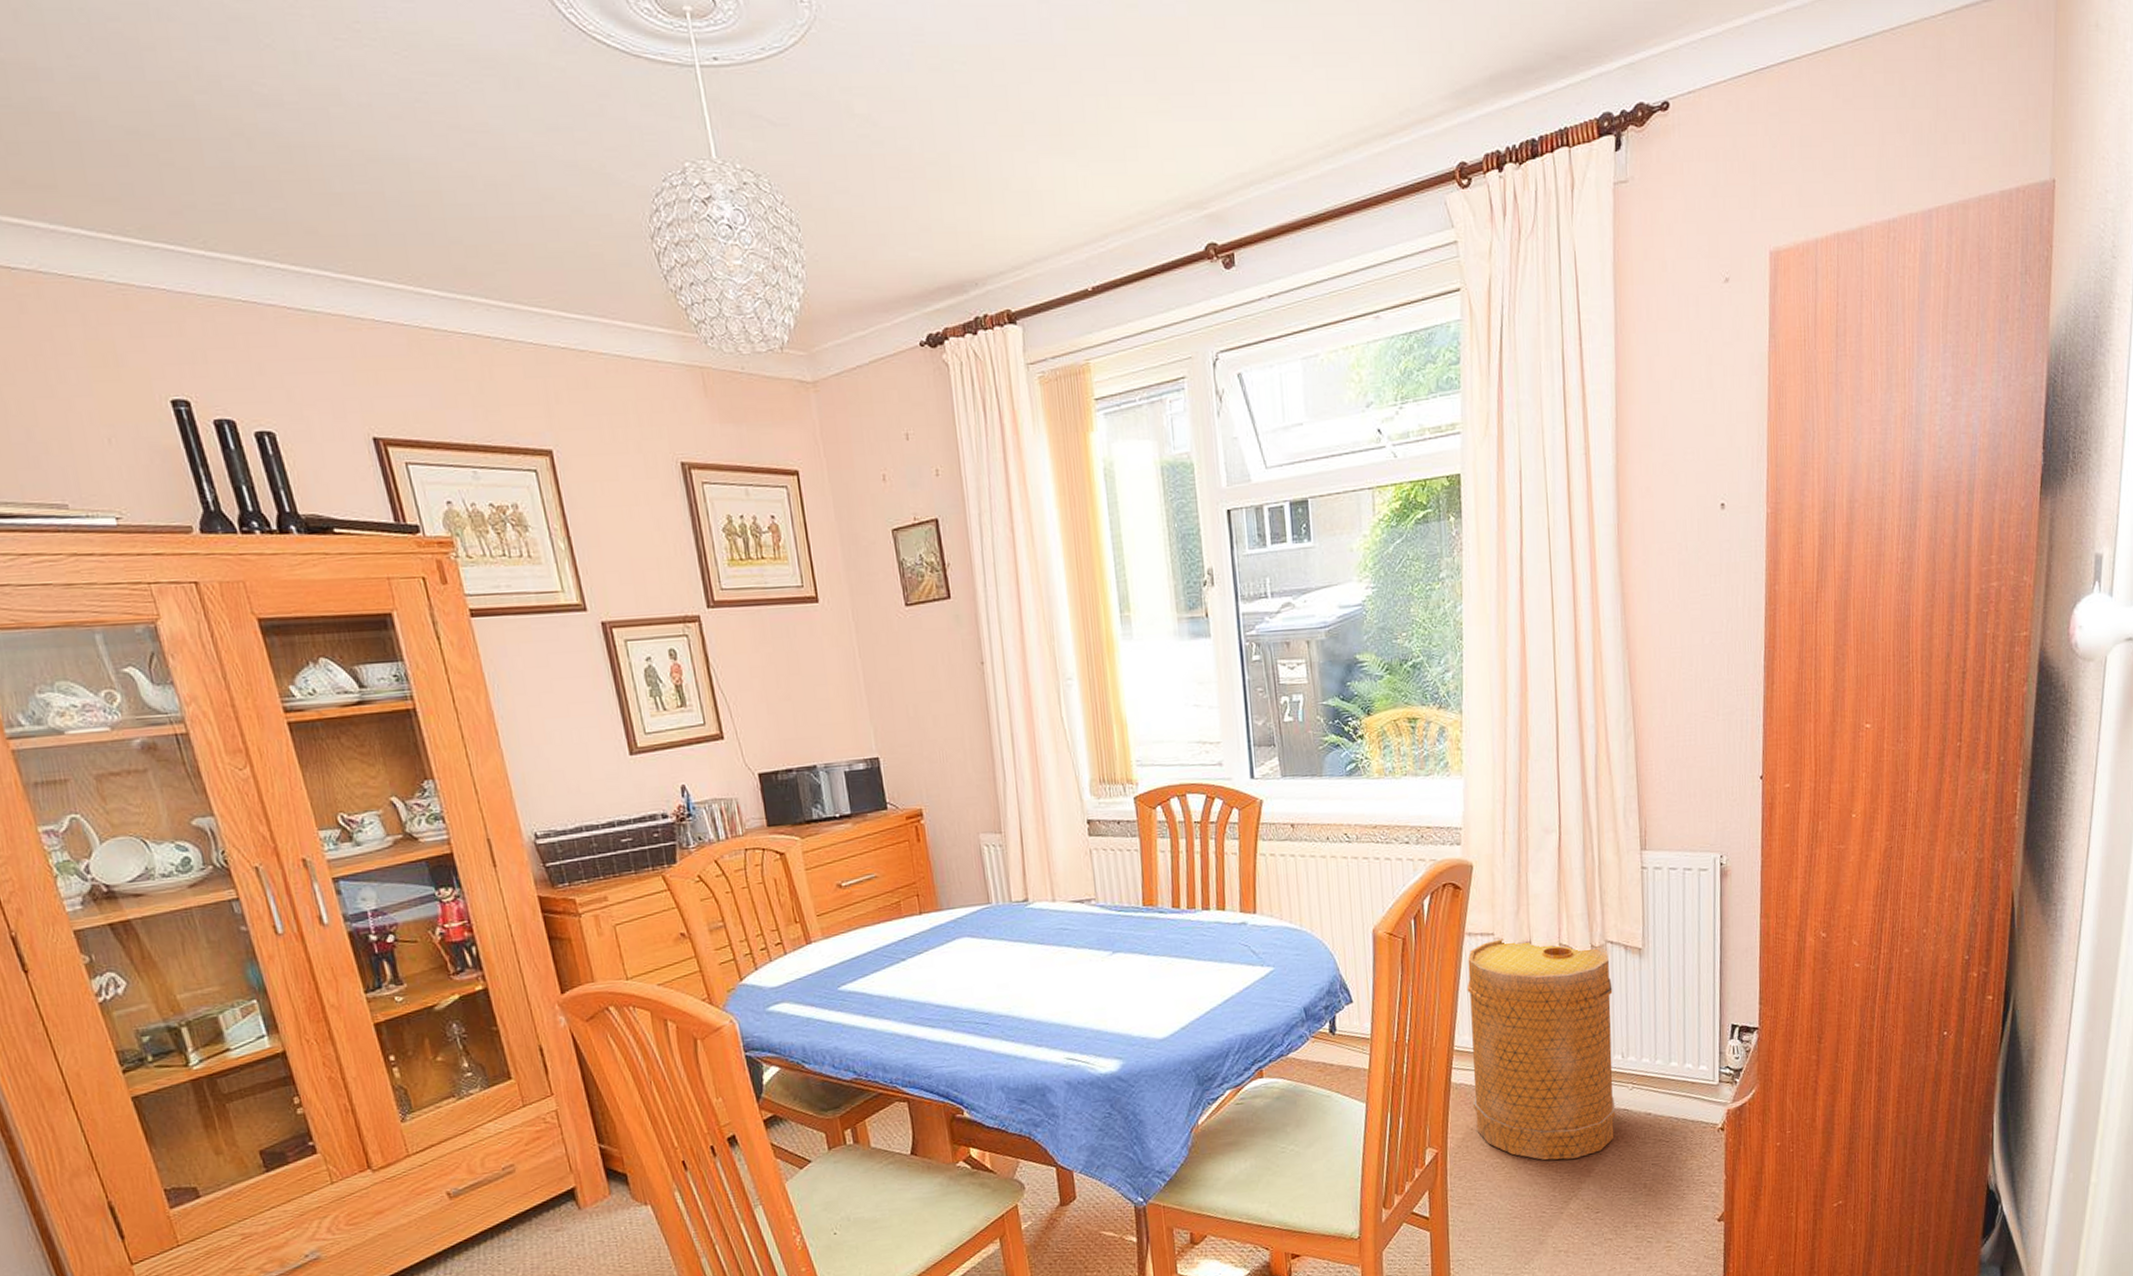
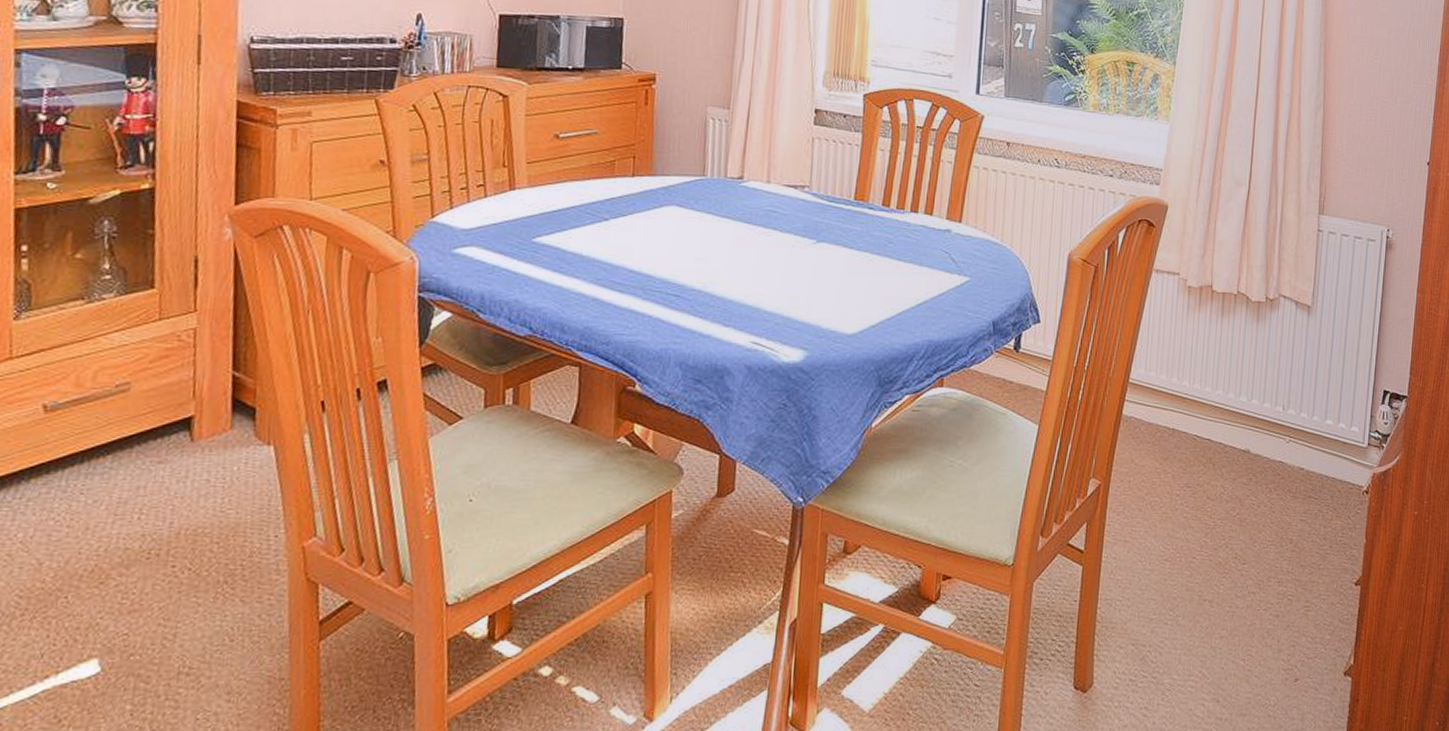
basket: present [1467,939,1616,1160] -> none [1140,279,1281,506]

